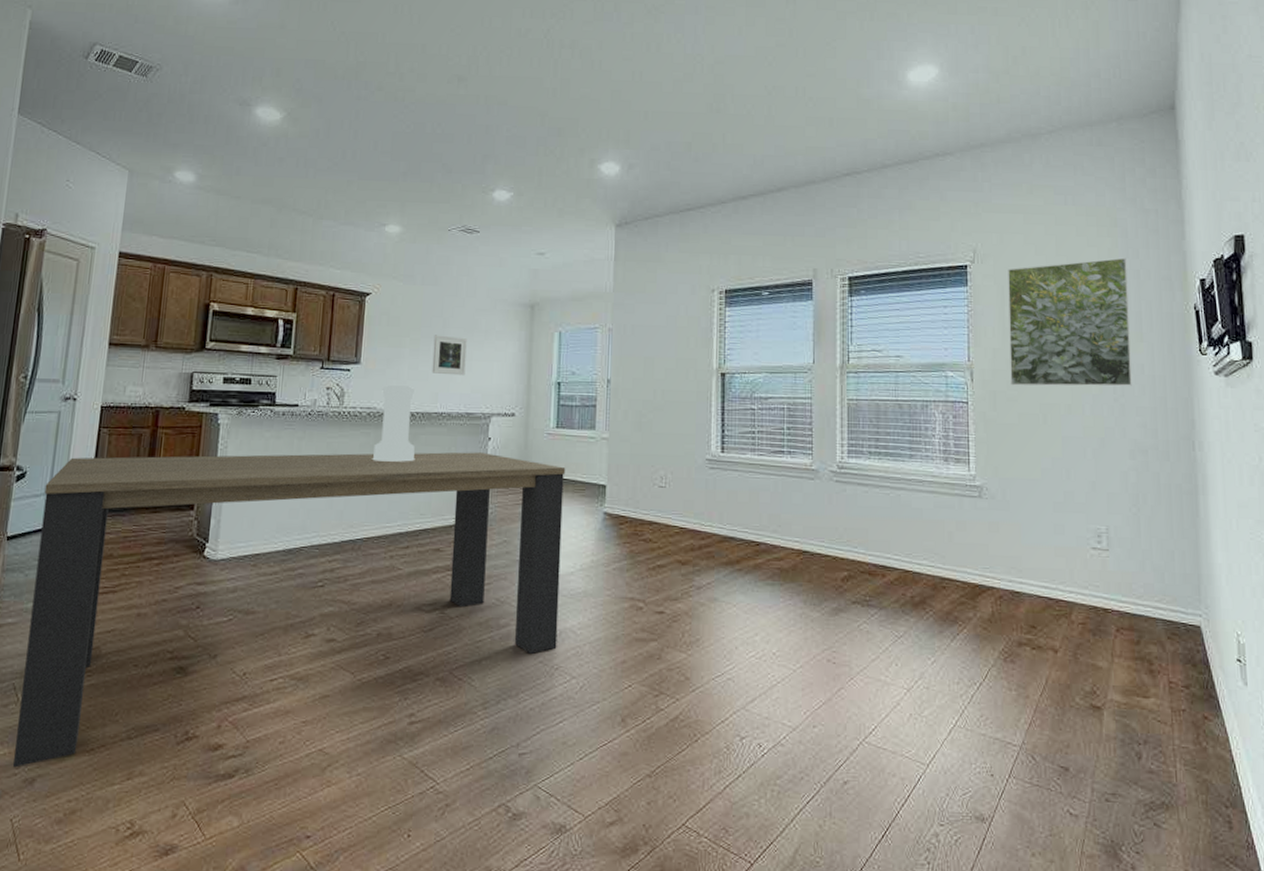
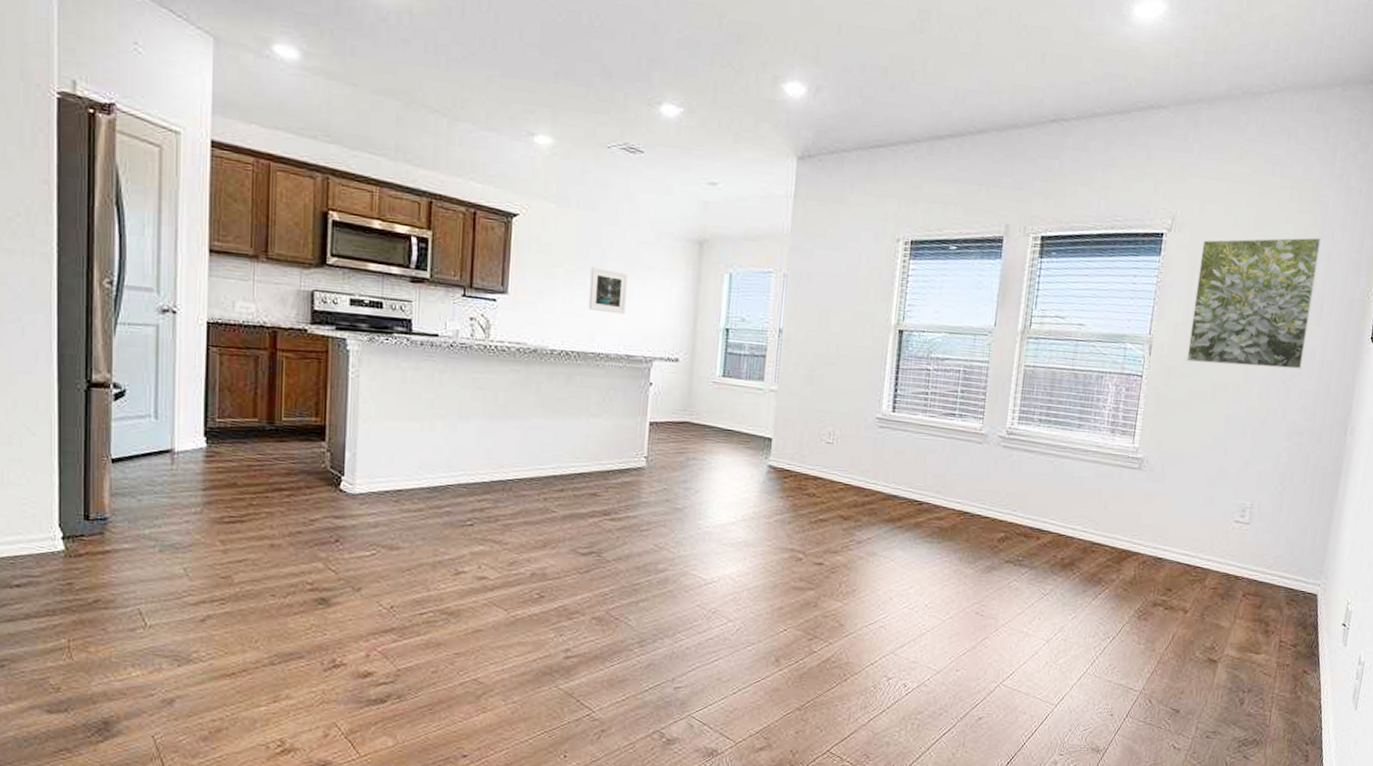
dining table: present [13,452,566,768] -> none [149,377,731,689]
vase: present [372,385,415,462] -> none [522,319,570,403]

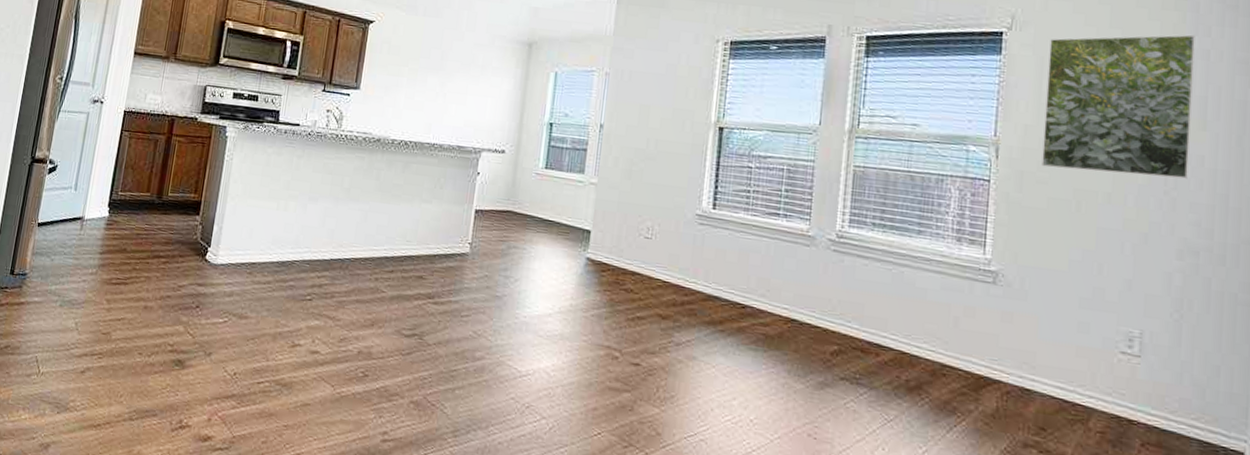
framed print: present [588,267,628,315] -> none [427,66,464,109]

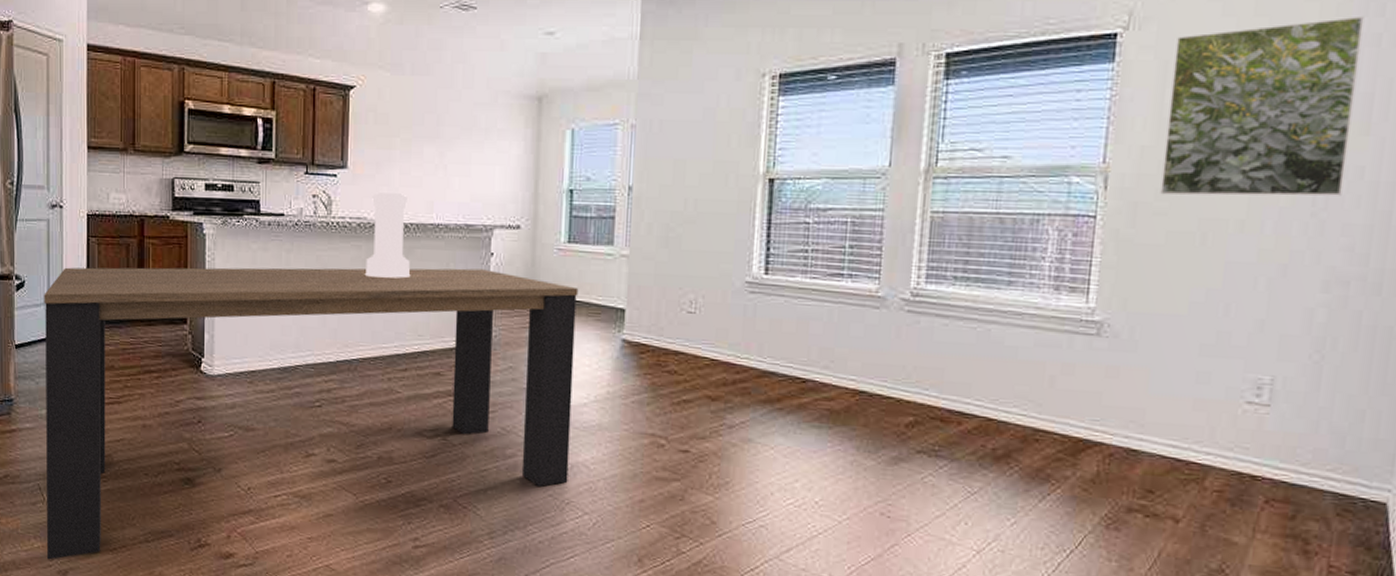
dining table: none [32,156,552,433] -> present [44,267,579,560]
vase: none [364,112,410,189] -> present [364,192,411,279]

